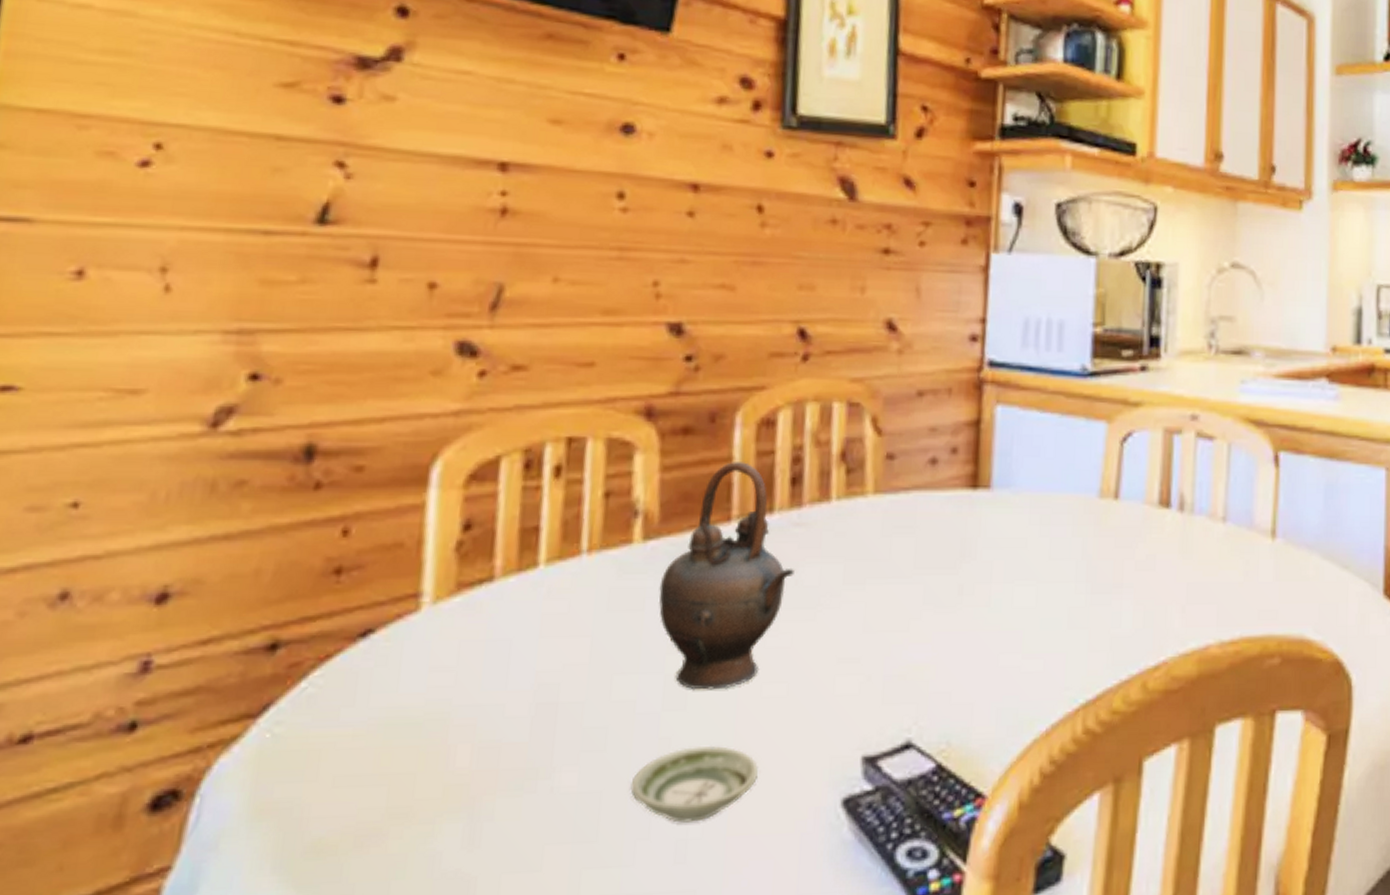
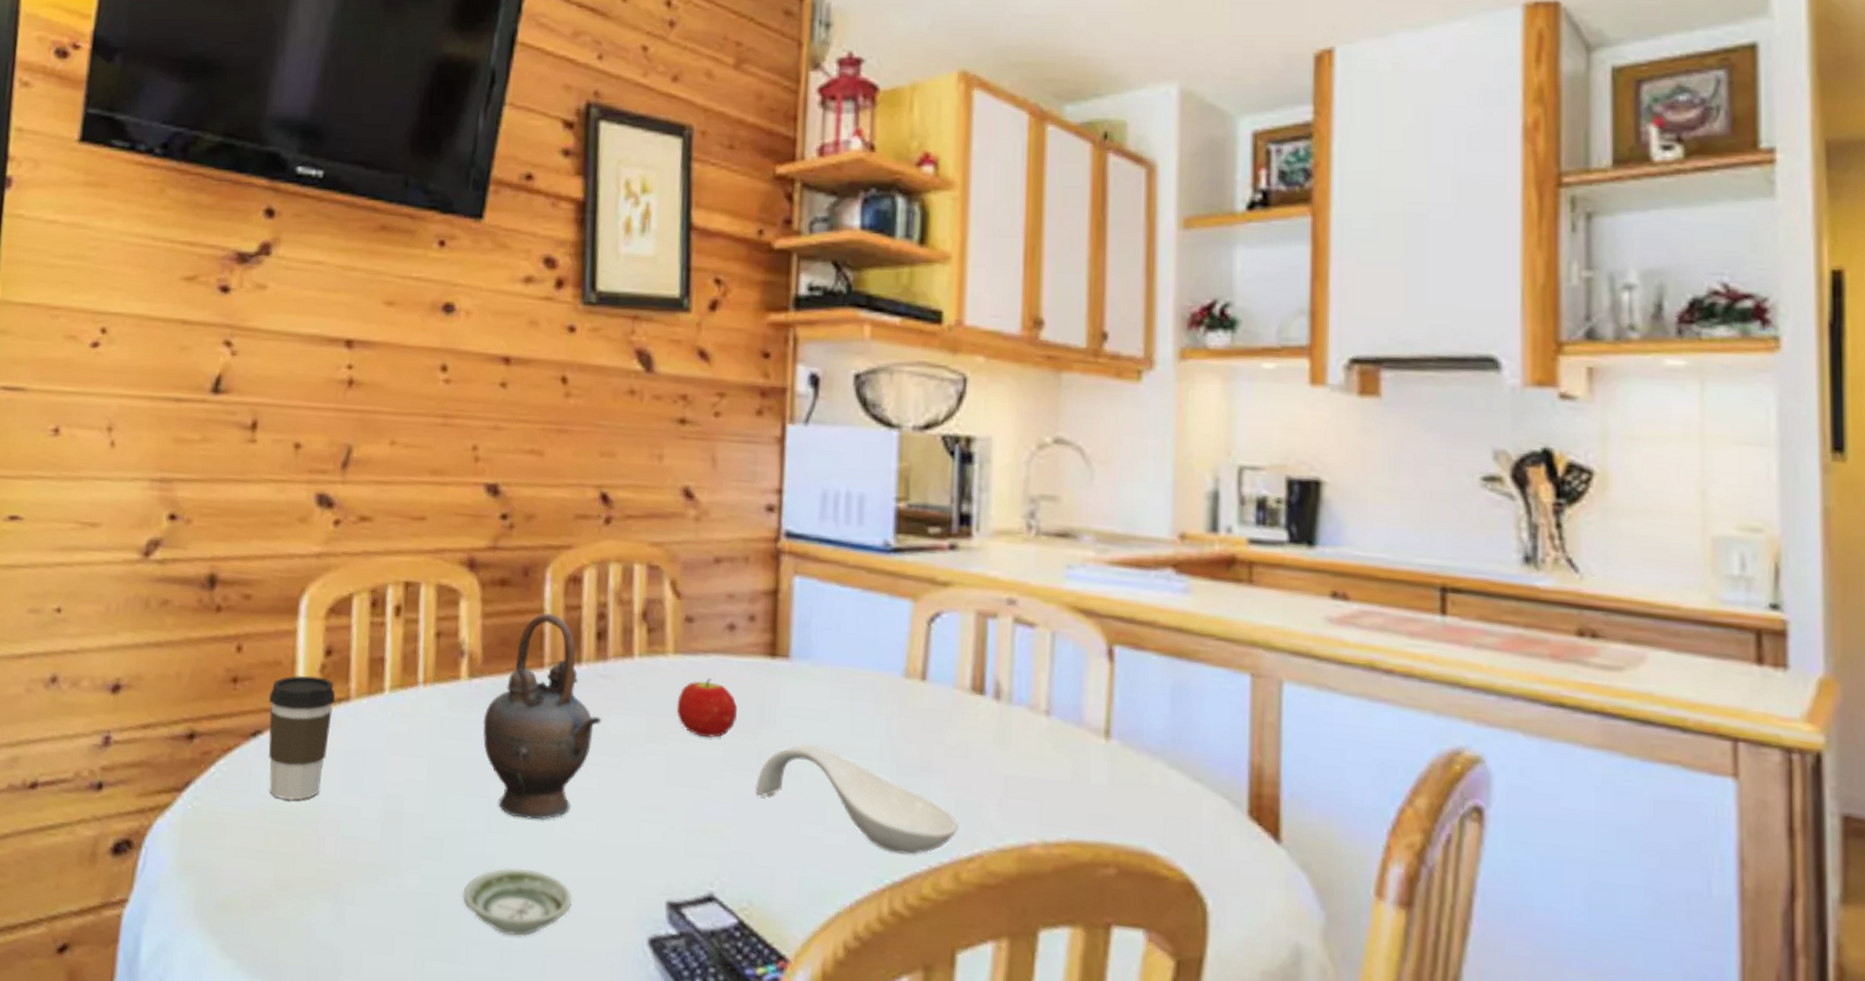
coffee cup: none [383,556,476,708] -> present [268,675,336,800]
fruit: none [875,517,938,577] -> present [676,679,737,738]
spoon rest: none [955,574,1146,671] -> present [756,744,959,855]

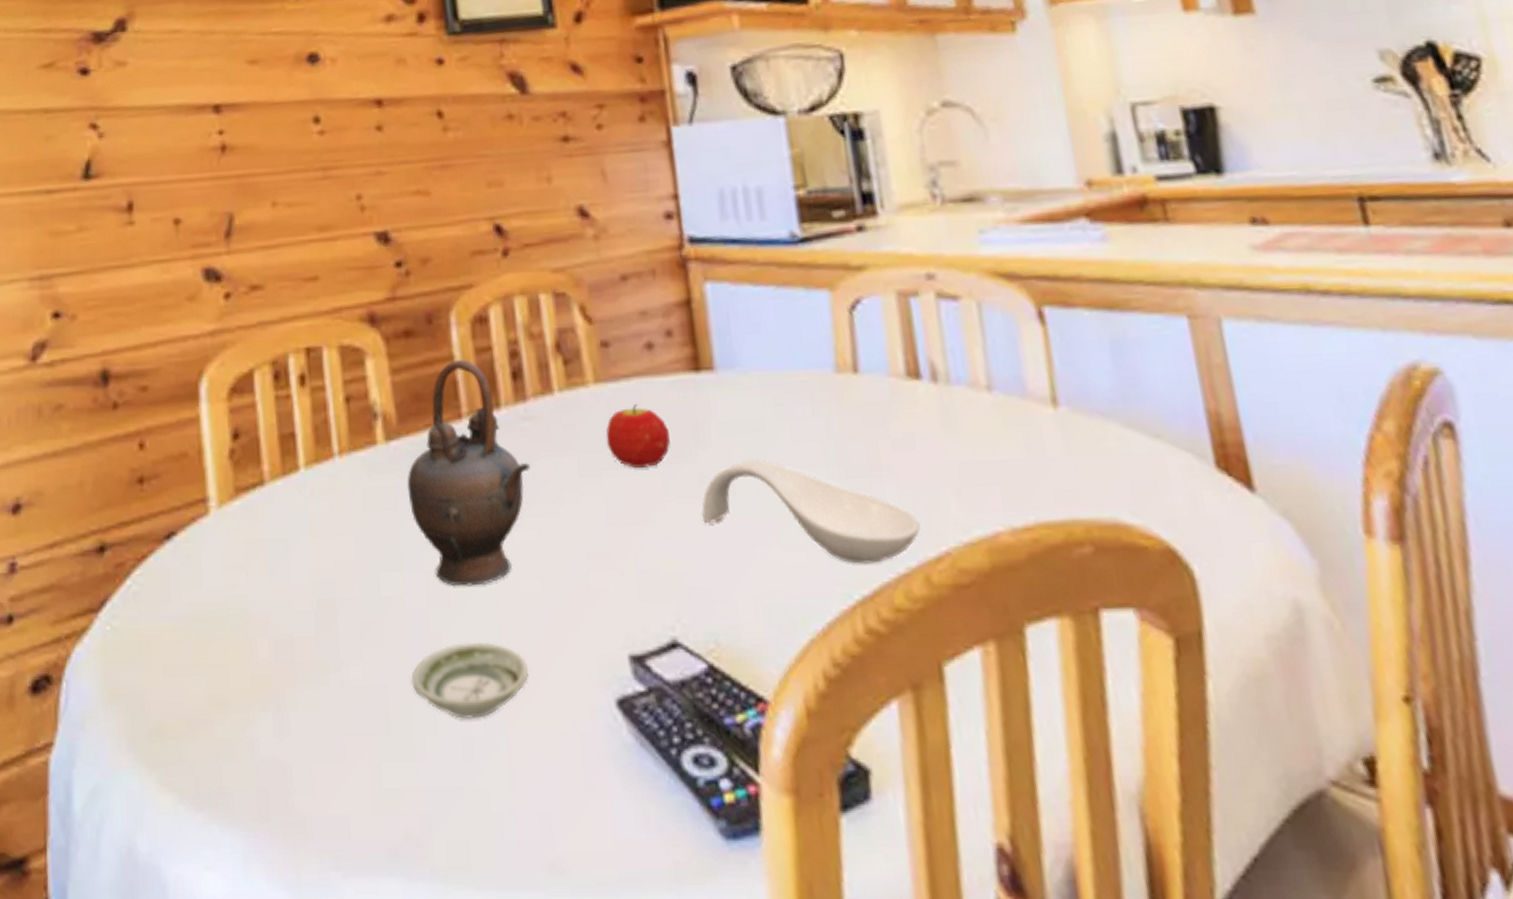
coffee cup: present [268,675,336,800] -> none [178,463,249,604]

